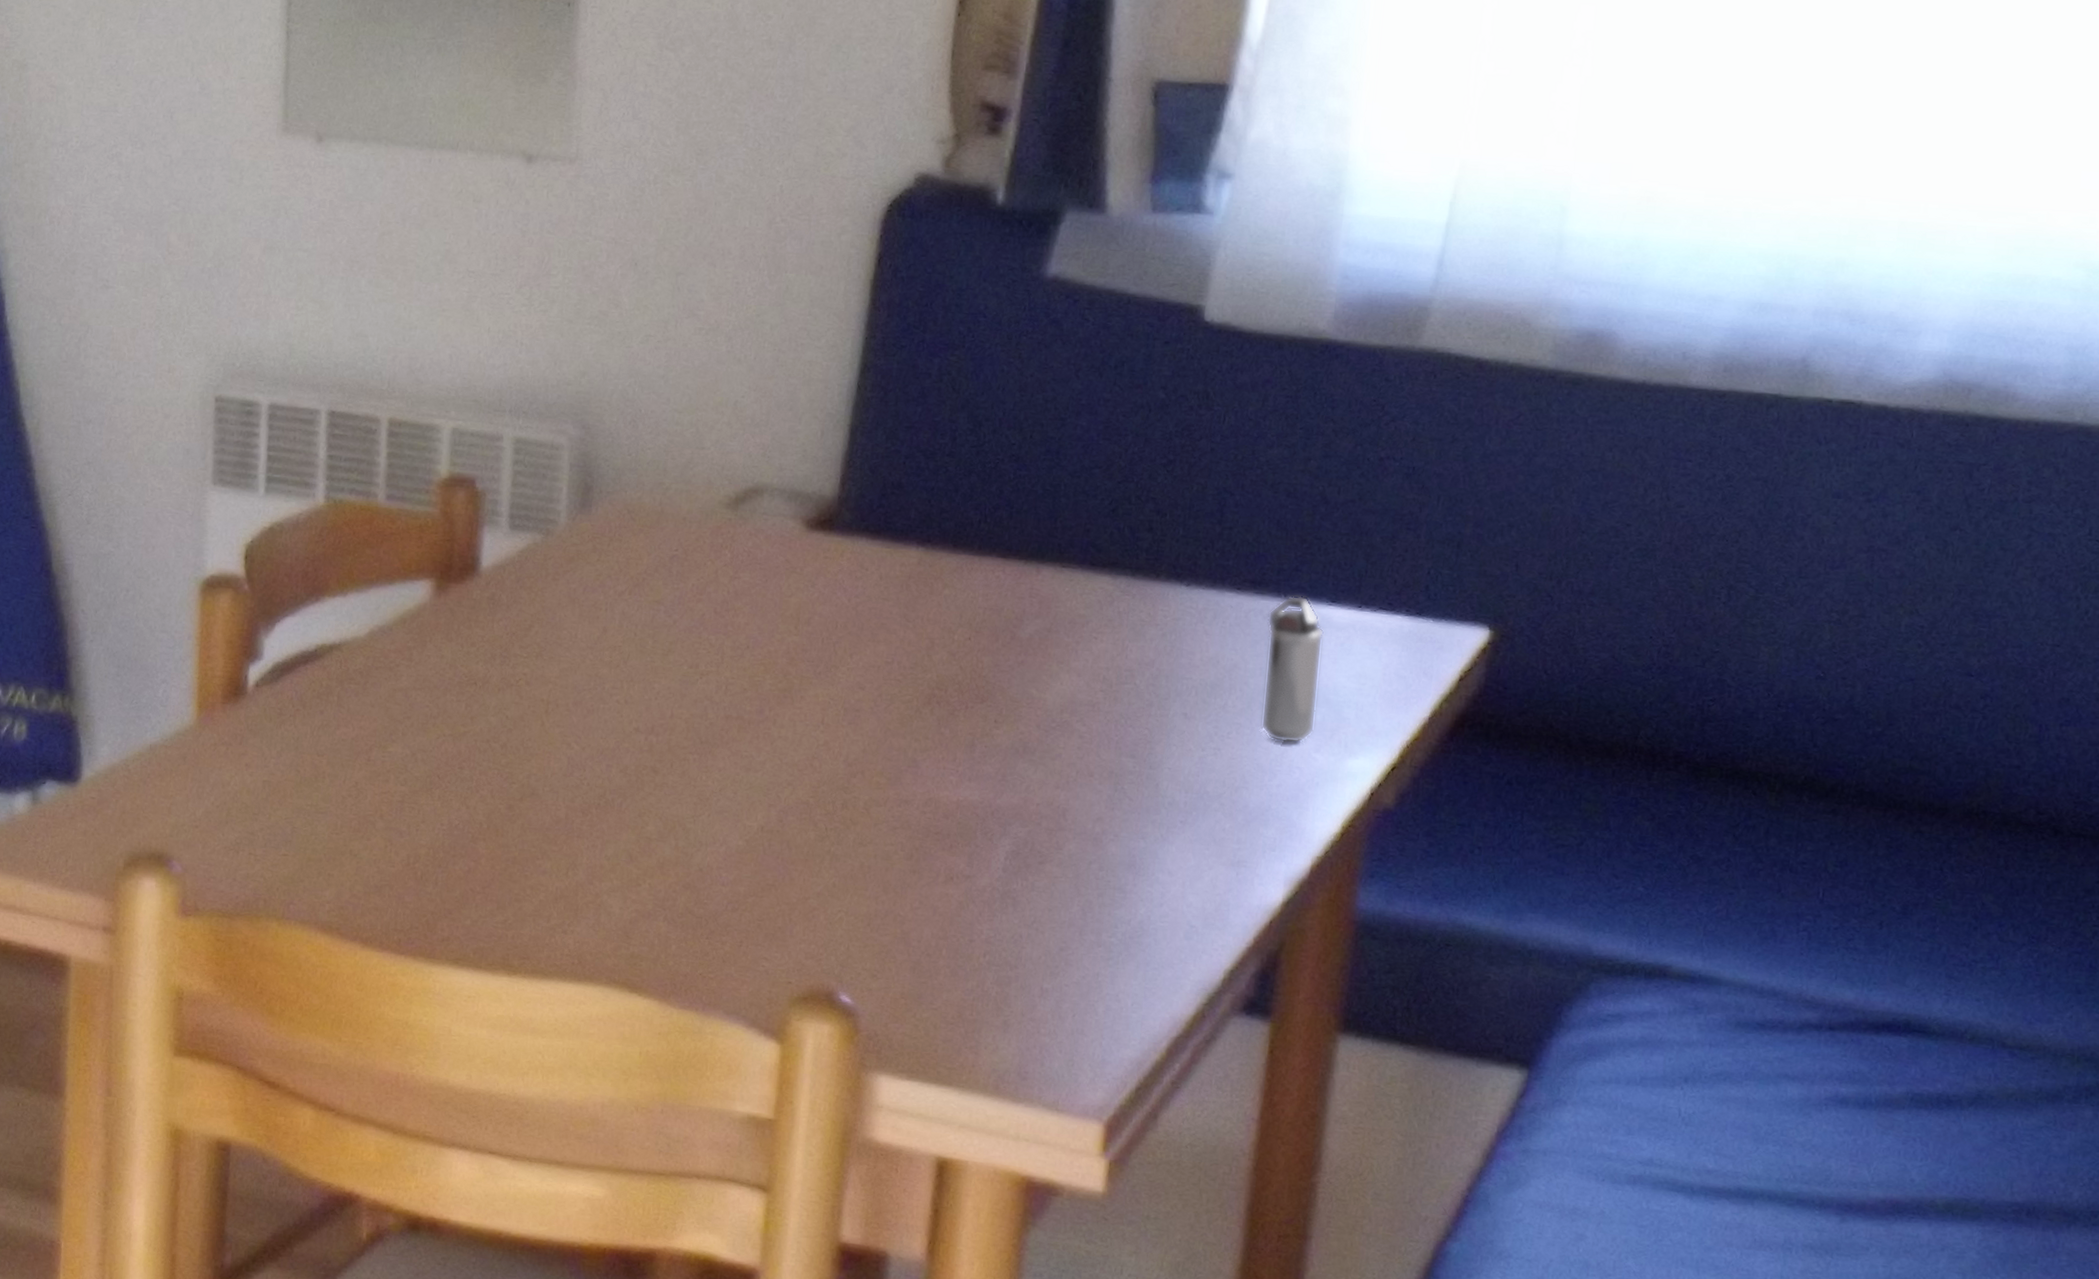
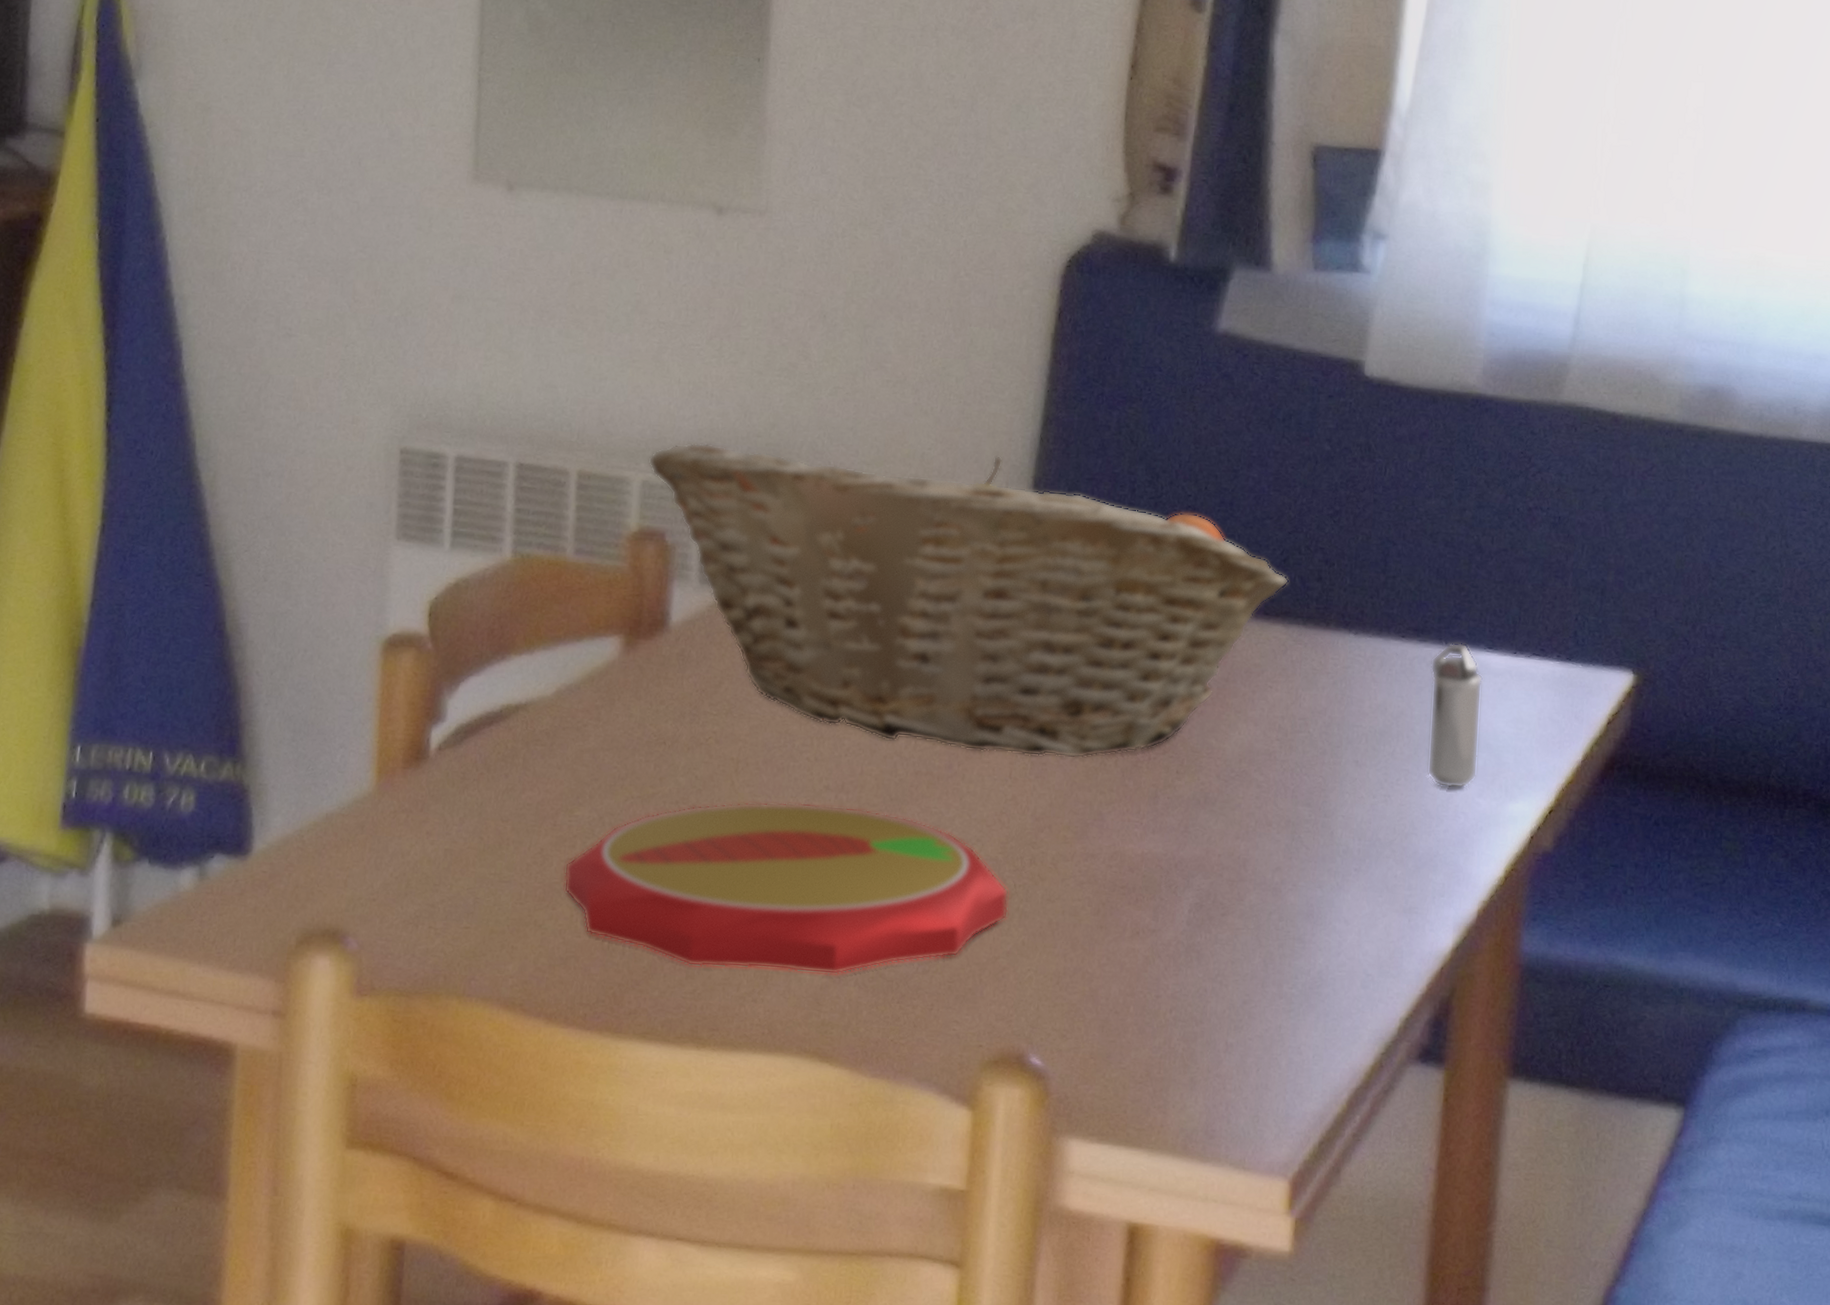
plate: none [377,741,820,910] -> present [563,801,1009,975]
fruit basket: none [458,391,1117,706] -> present [648,442,1289,759]

